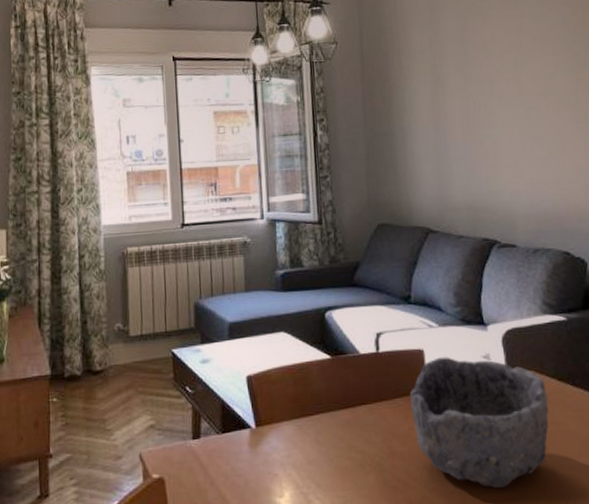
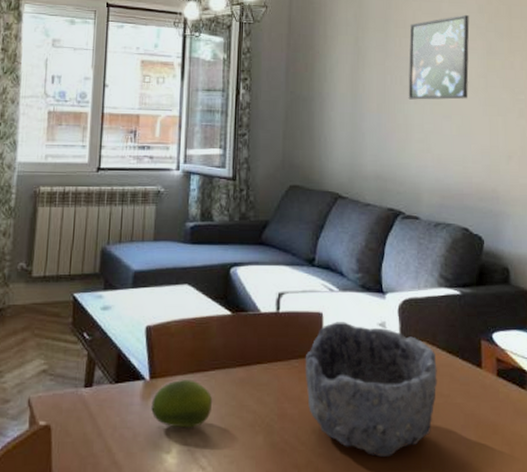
fruit: none [260,425,321,473] -> present [151,380,213,428]
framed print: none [490,28,558,124] -> present [408,14,469,100]

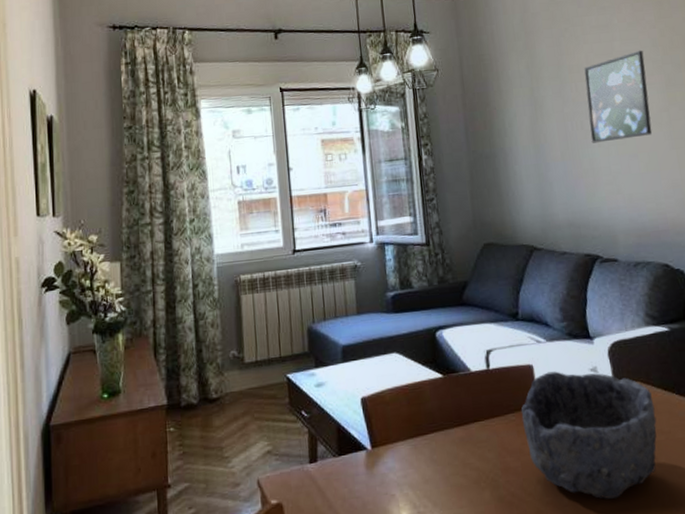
fruit: present [151,380,213,428] -> none [376,444,436,493]

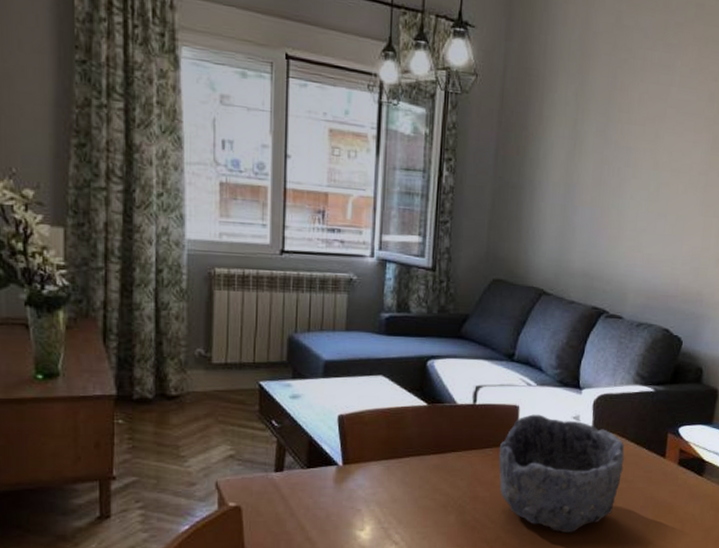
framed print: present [584,50,652,143] -> none [624,102,698,197]

